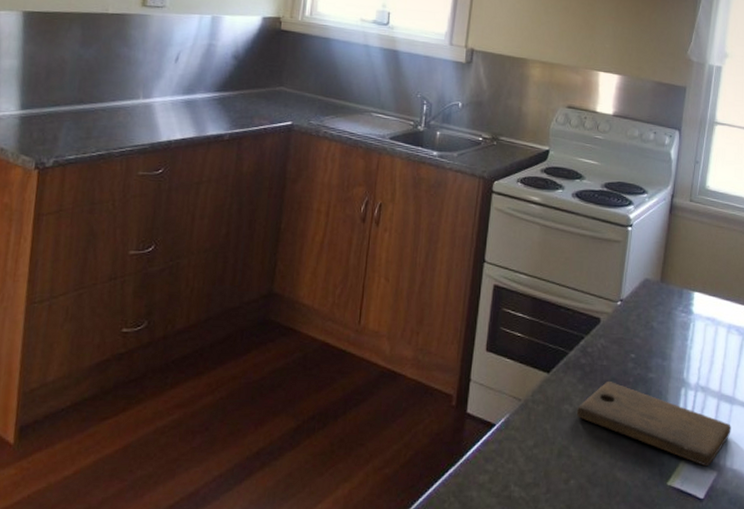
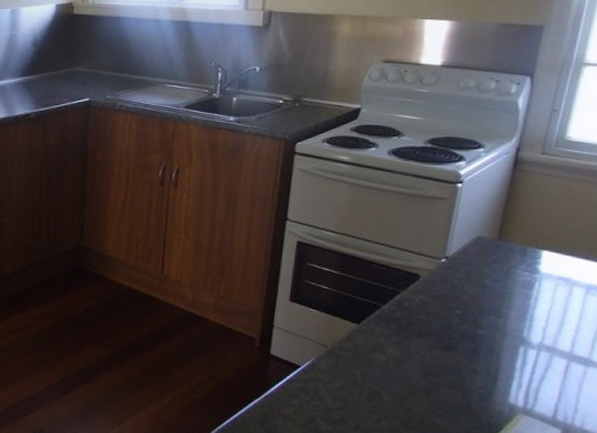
cutting board: present [576,382,731,467] -> none [389,335,584,424]

